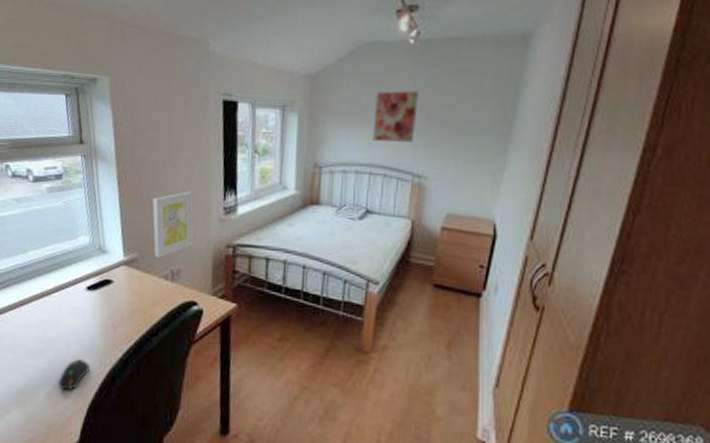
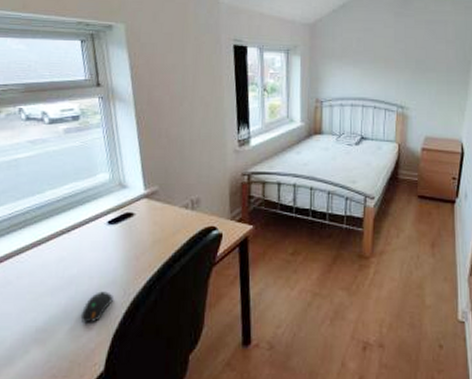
wall art: present [152,191,194,258] -> none [171,127,211,189]
wall art: present [372,91,418,142] -> none [363,37,398,79]

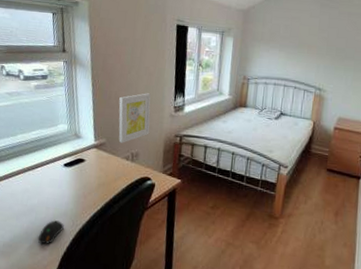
wall art: none [171,127,211,189] -> present [118,93,151,143]

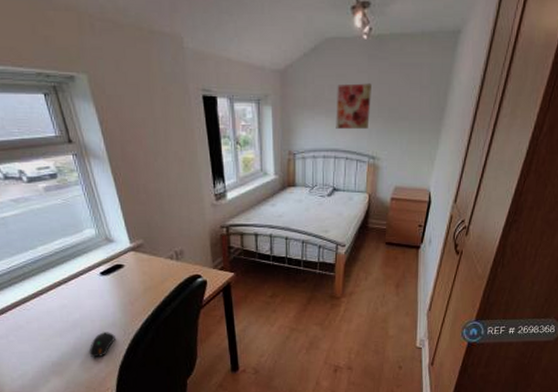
wall art: present [118,93,151,143] -> none [149,182,192,242]
wall art: none [287,25,322,64] -> present [336,83,371,129]

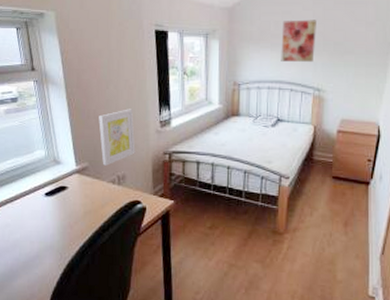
computer mouse: present [89,332,115,358] -> none [24,254,51,281]
wall art: none [149,182,192,242] -> present [99,109,136,166]

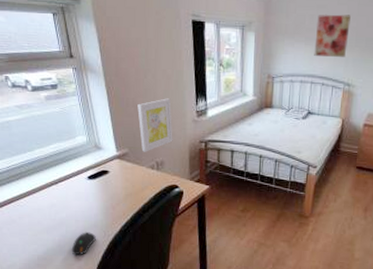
computer mouse: none [24,254,51,281] -> present [71,232,96,256]

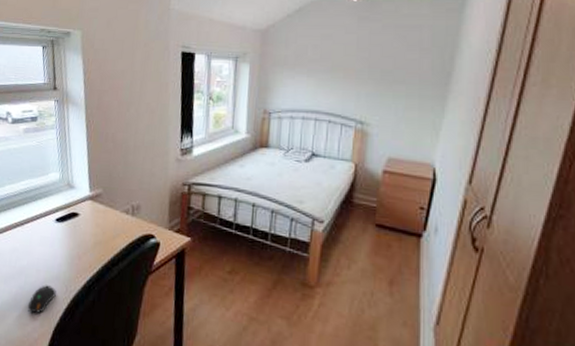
wall art: present [137,98,173,152] -> none [116,134,153,194]
wall art: present [314,14,351,57] -> none [318,44,361,91]

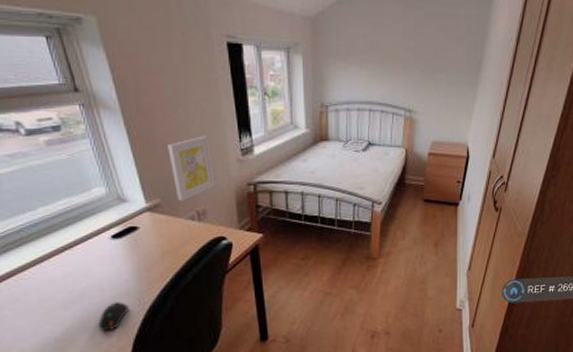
wall art: none [116,134,153,194] -> present [168,136,215,201]

